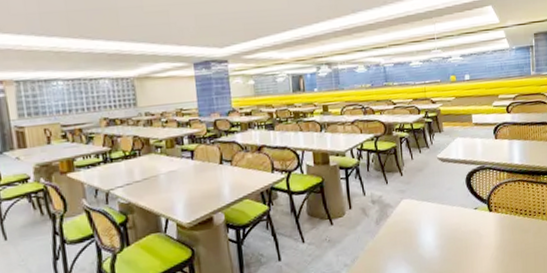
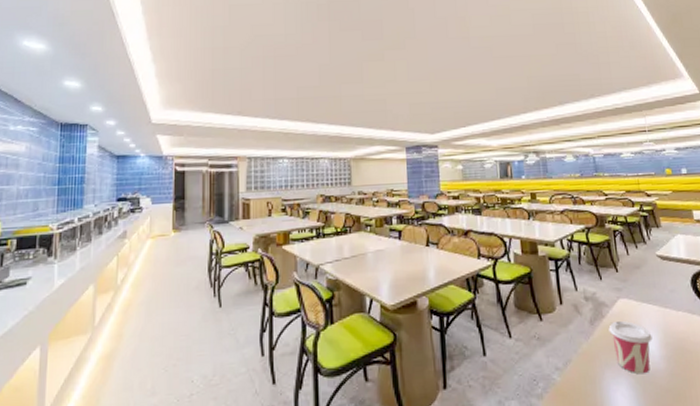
cup: none [392,218,430,263] -> present [608,320,653,374]

